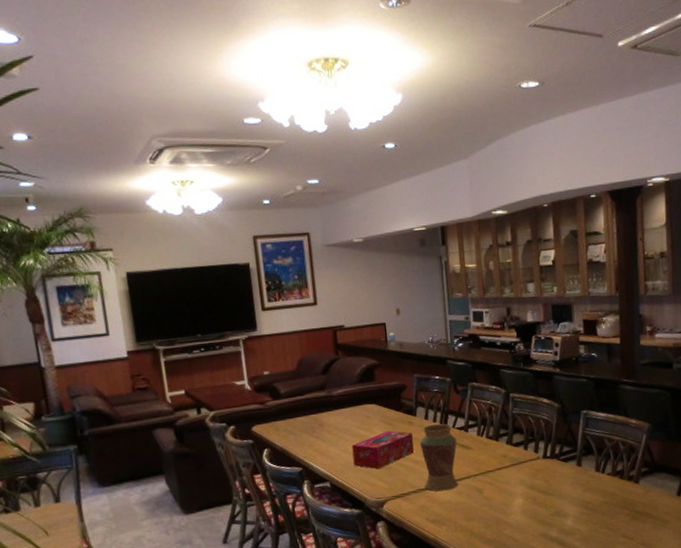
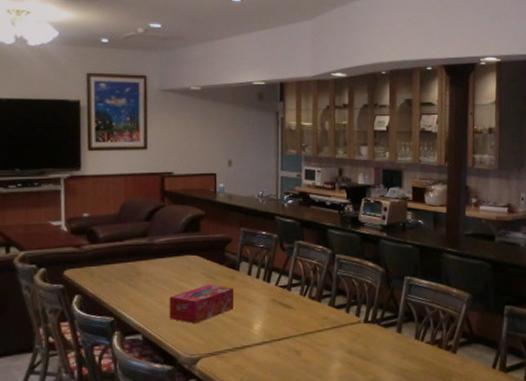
vase: present [420,423,458,492] -> none [241,280,279,351]

